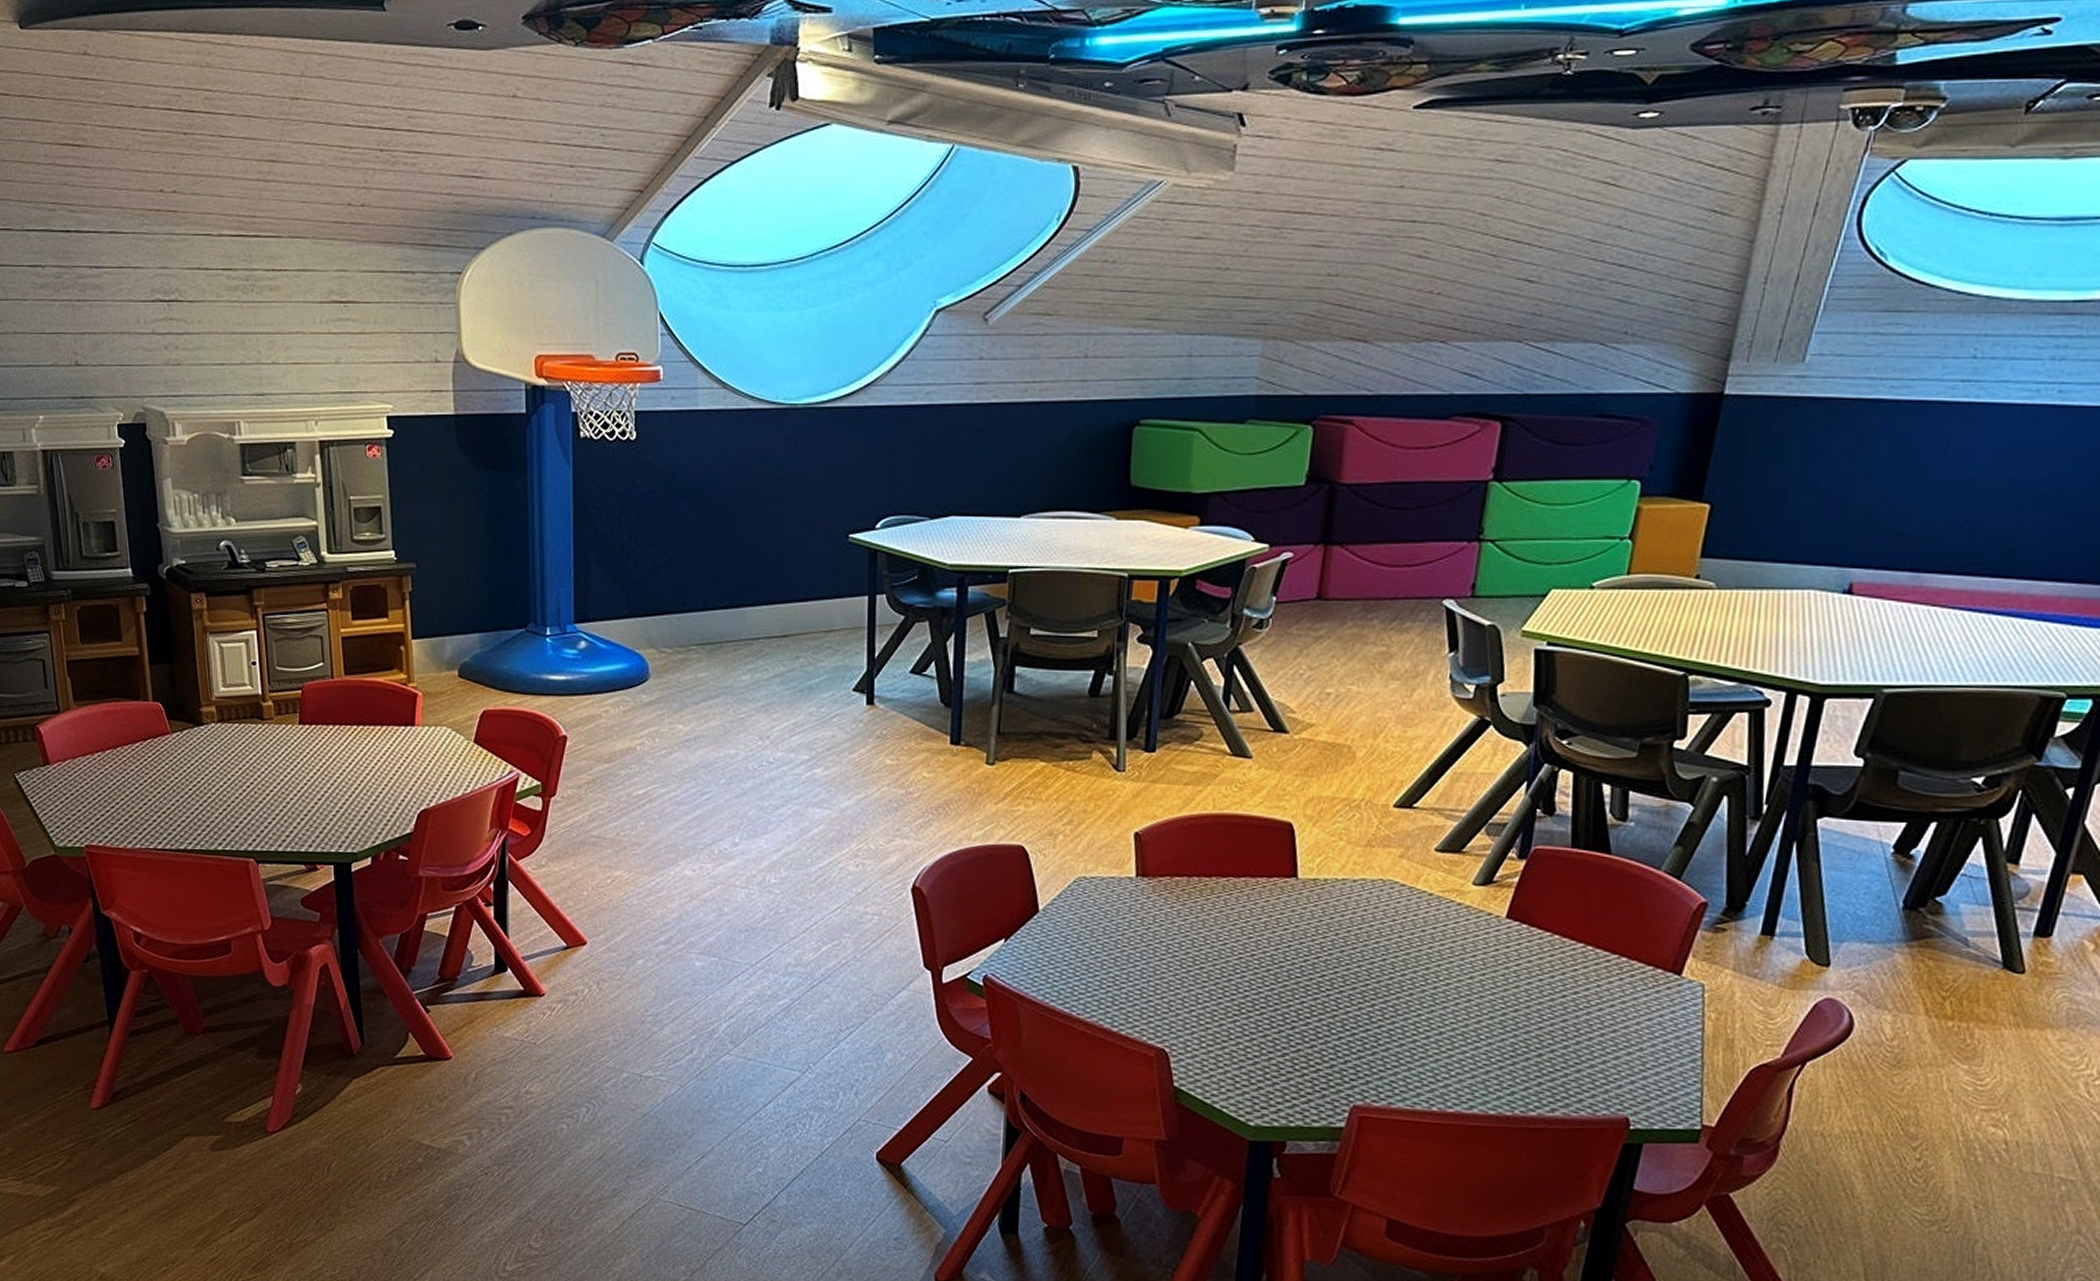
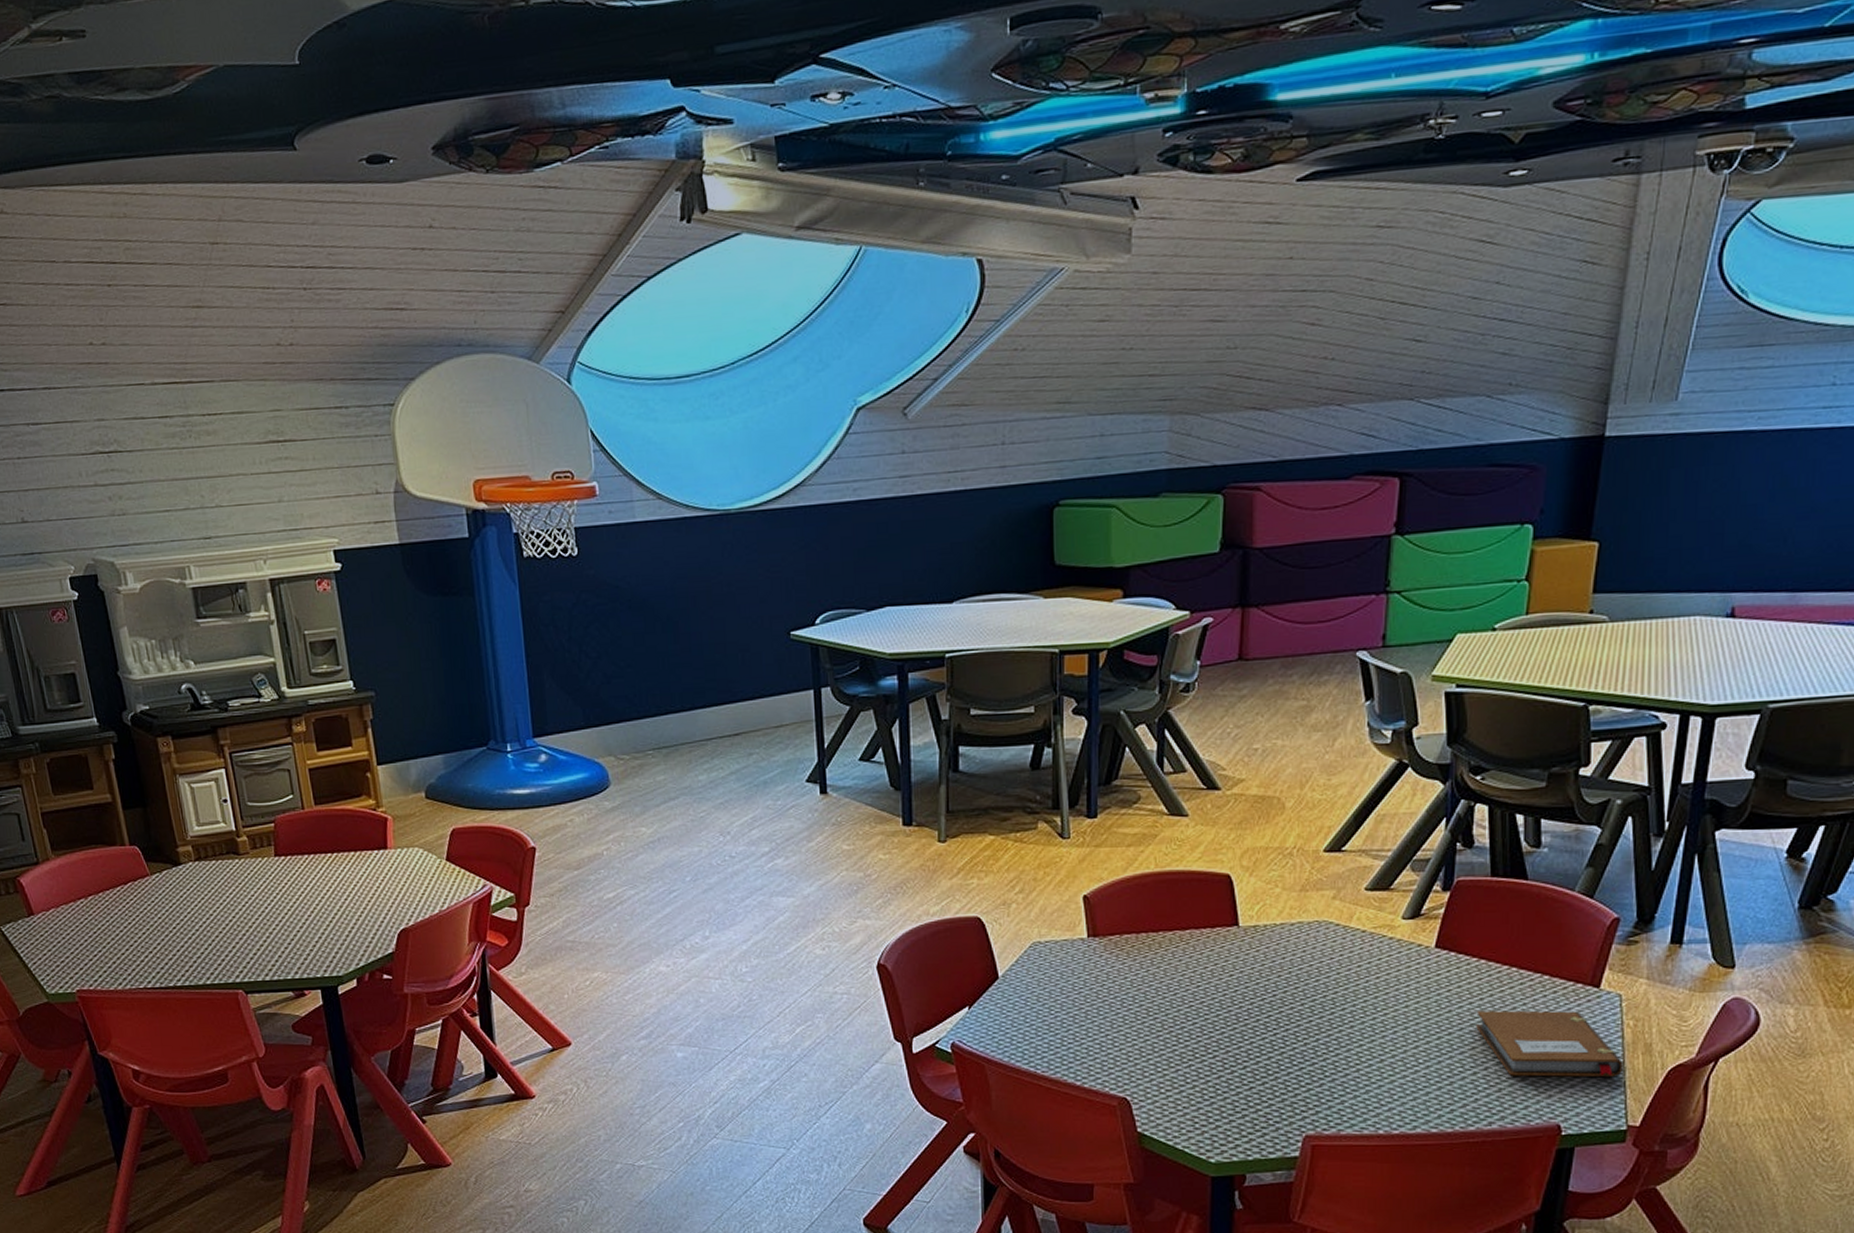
notebook: none [1544,989,1702,1071] -> present [1476,1010,1623,1077]

